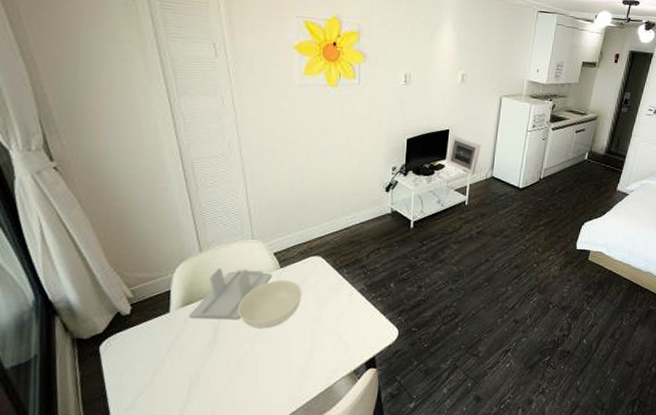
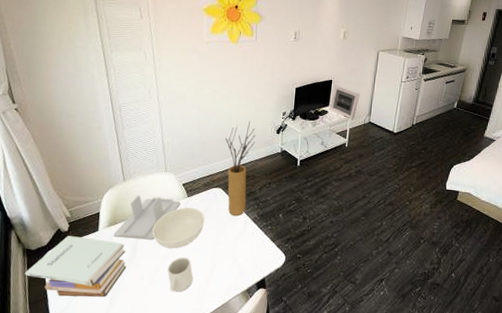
books: none [75,320,207,392] -> present [25,236,127,297]
cup: none [258,338,290,378] -> present [167,257,193,292]
vase: none [324,177,361,288] -> present [225,120,256,216]

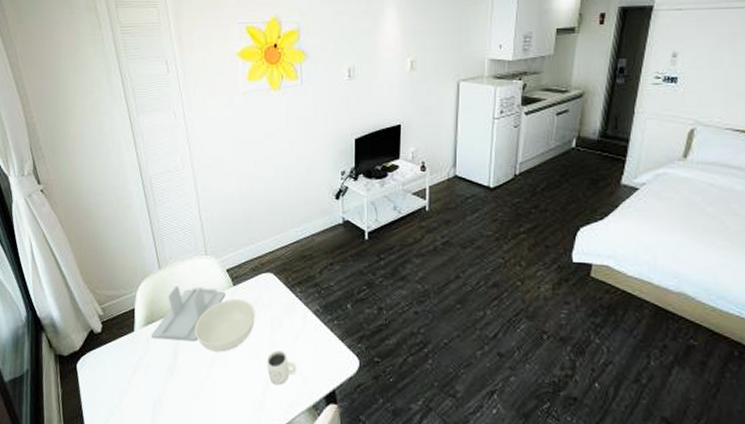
books: present [25,236,127,297] -> none [58,338,168,414]
cup: present [167,257,193,292] -> none [215,363,247,408]
mug: none [211,248,236,275] -> present [267,350,297,385]
vase: present [225,120,256,216] -> none [273,185,311,309]
picture frame: present [329,85,360,120] -> none [401,130,439,174]

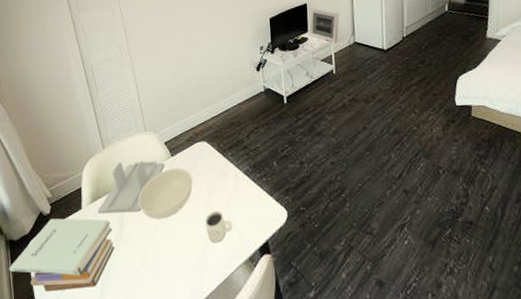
books: none [58,338,168,414] -> present [9,218,115,292]
picture frame: none [401,130,439,174] -> present [309,8,339,43]

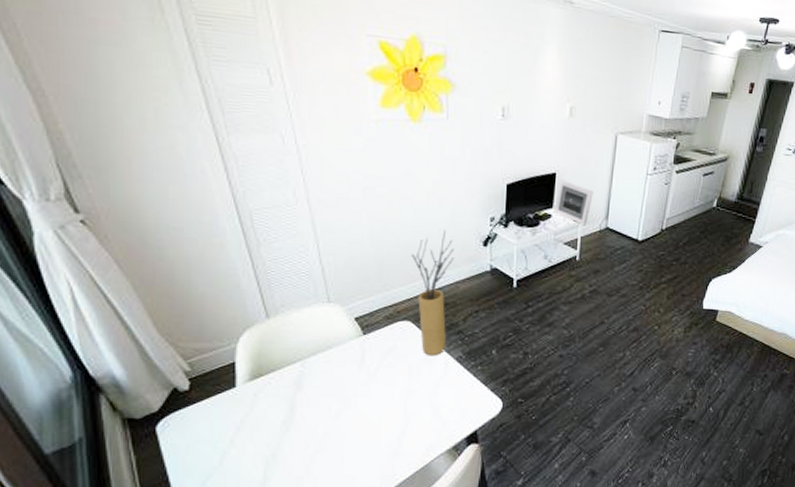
books: present [9,218,115,292] -> none [129,396,283,477]
napkin holder: present [97,161,165,213] -> none [259,336,354,394]
bowl: present [137,168,193,219] -> none [315,348,390,403]
vase: none [203,61,236,172] -> present [412,229,455,356]
mug: present [205,211,233,243] -> none [403,398,436,431]

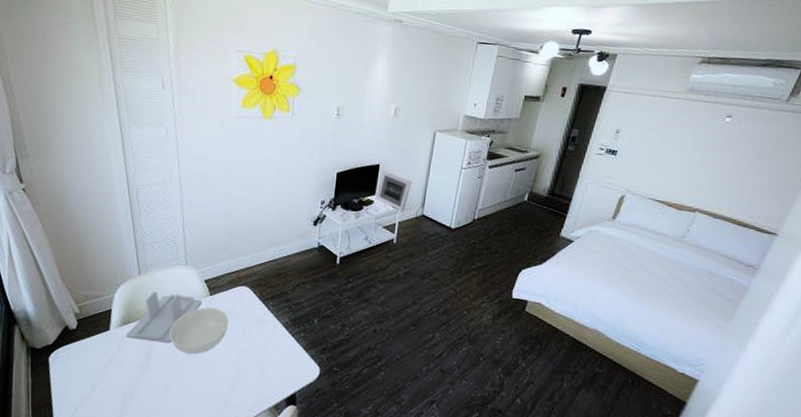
napkin holder: none [259,336,354,394] -> present [126,291,202,343]
bowl: none [315,348,390,403] -> present [168,307,229,354]
vase: present [412,229,455,356] -> none [254,209,289,320]

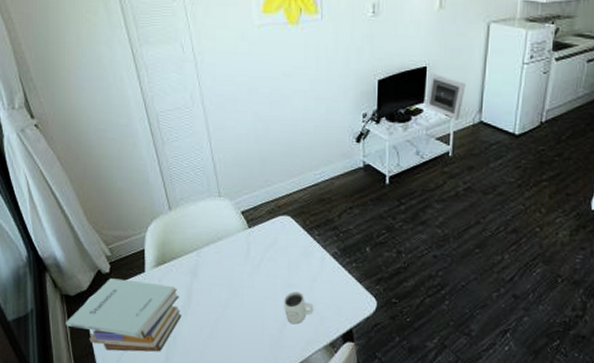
books: none [28,334,140,406] -> present [66,278,182,352]
napkin holder: present [126,291,202,343] -> none [163,227,241,283]
bowl: present [168,307,229,354] -> none [208,240,272,293]
mug: none [235,356,263,387] -> present [284,291,314,325]

